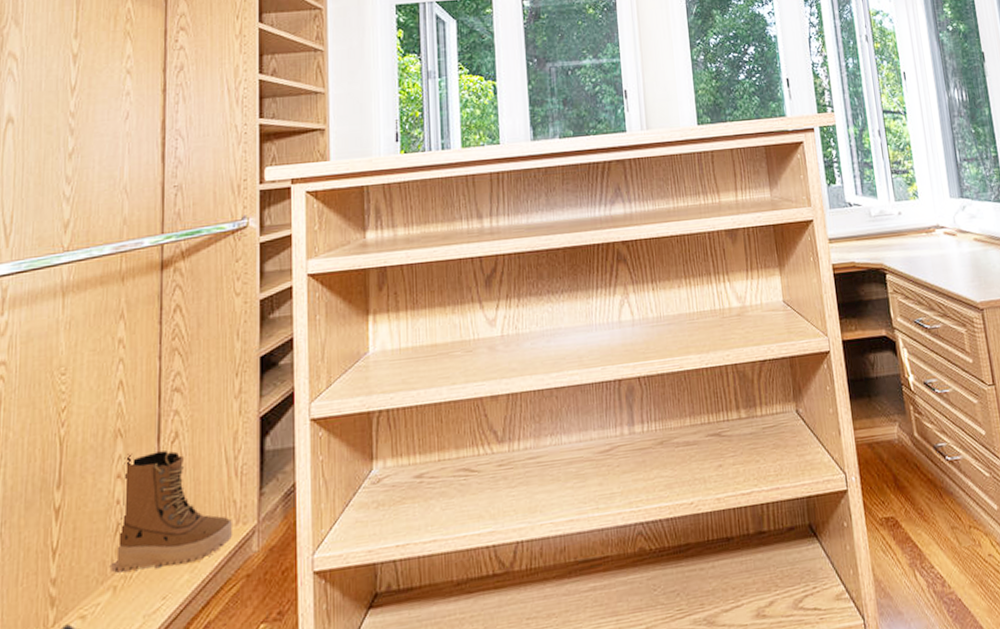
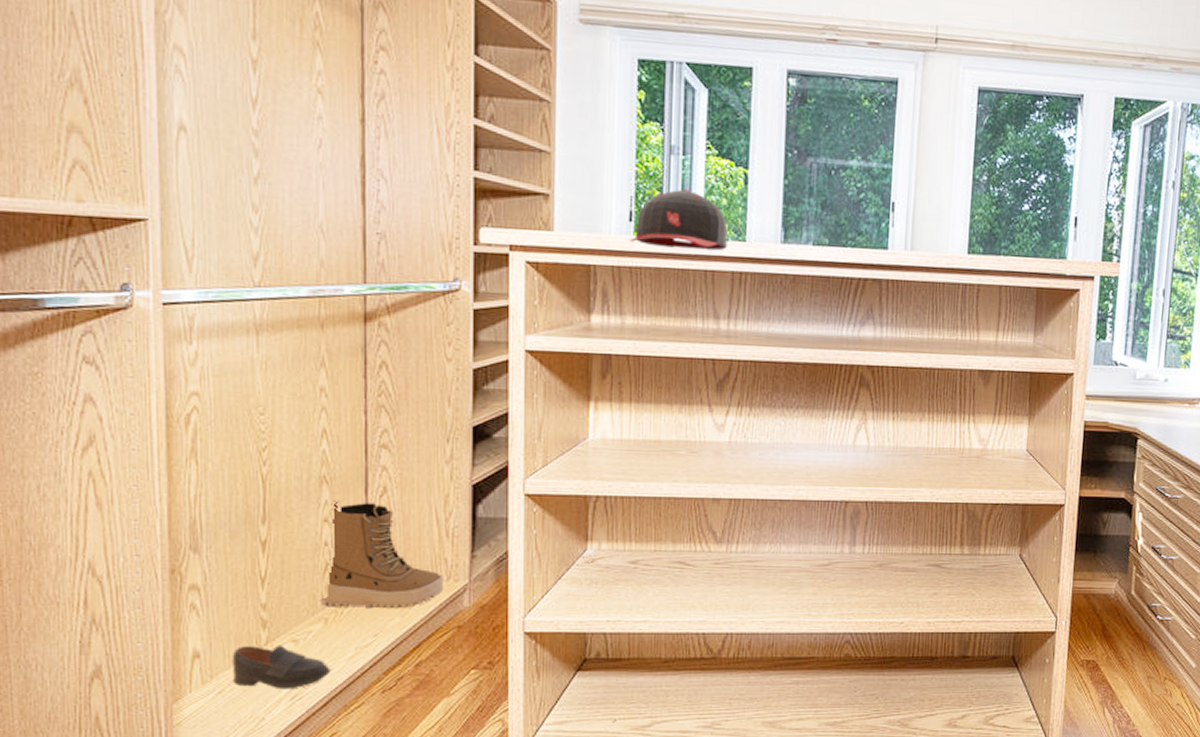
baseball cap: none [397,106,484,161] -> present [629,189,728,251]

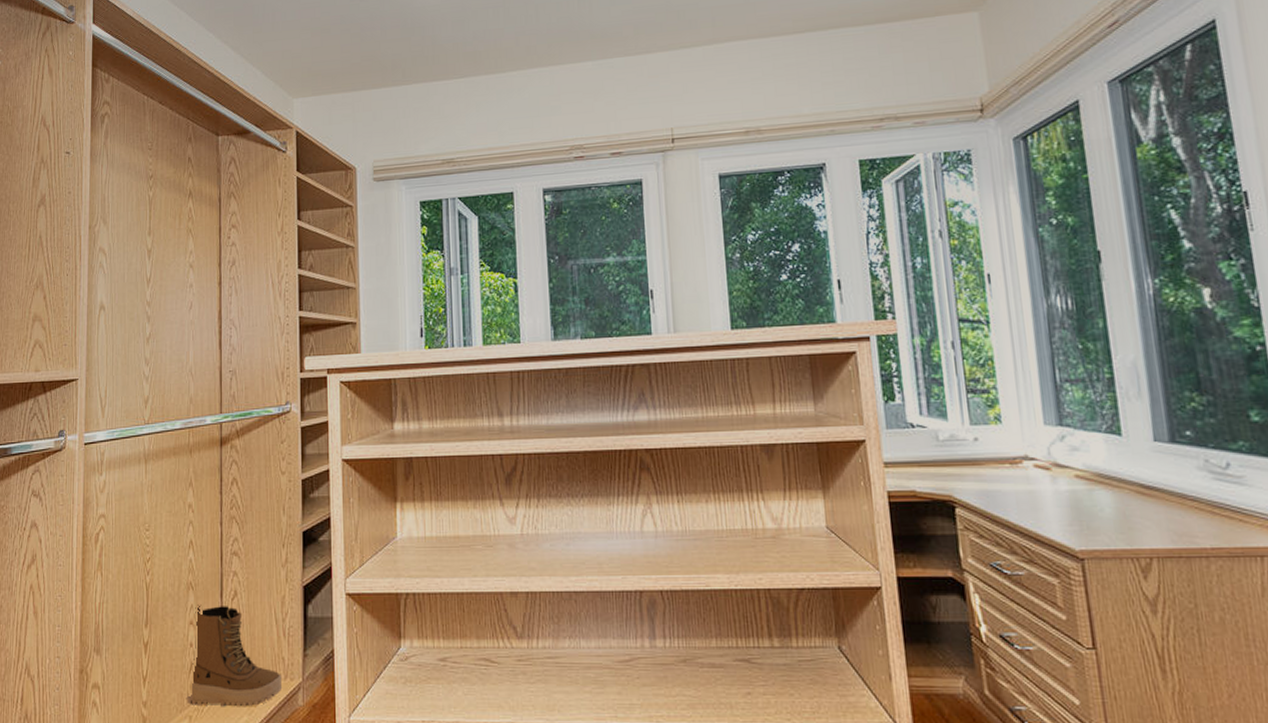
baseball cap: present [629,189,728,251] -> none [422,303,504,357]

